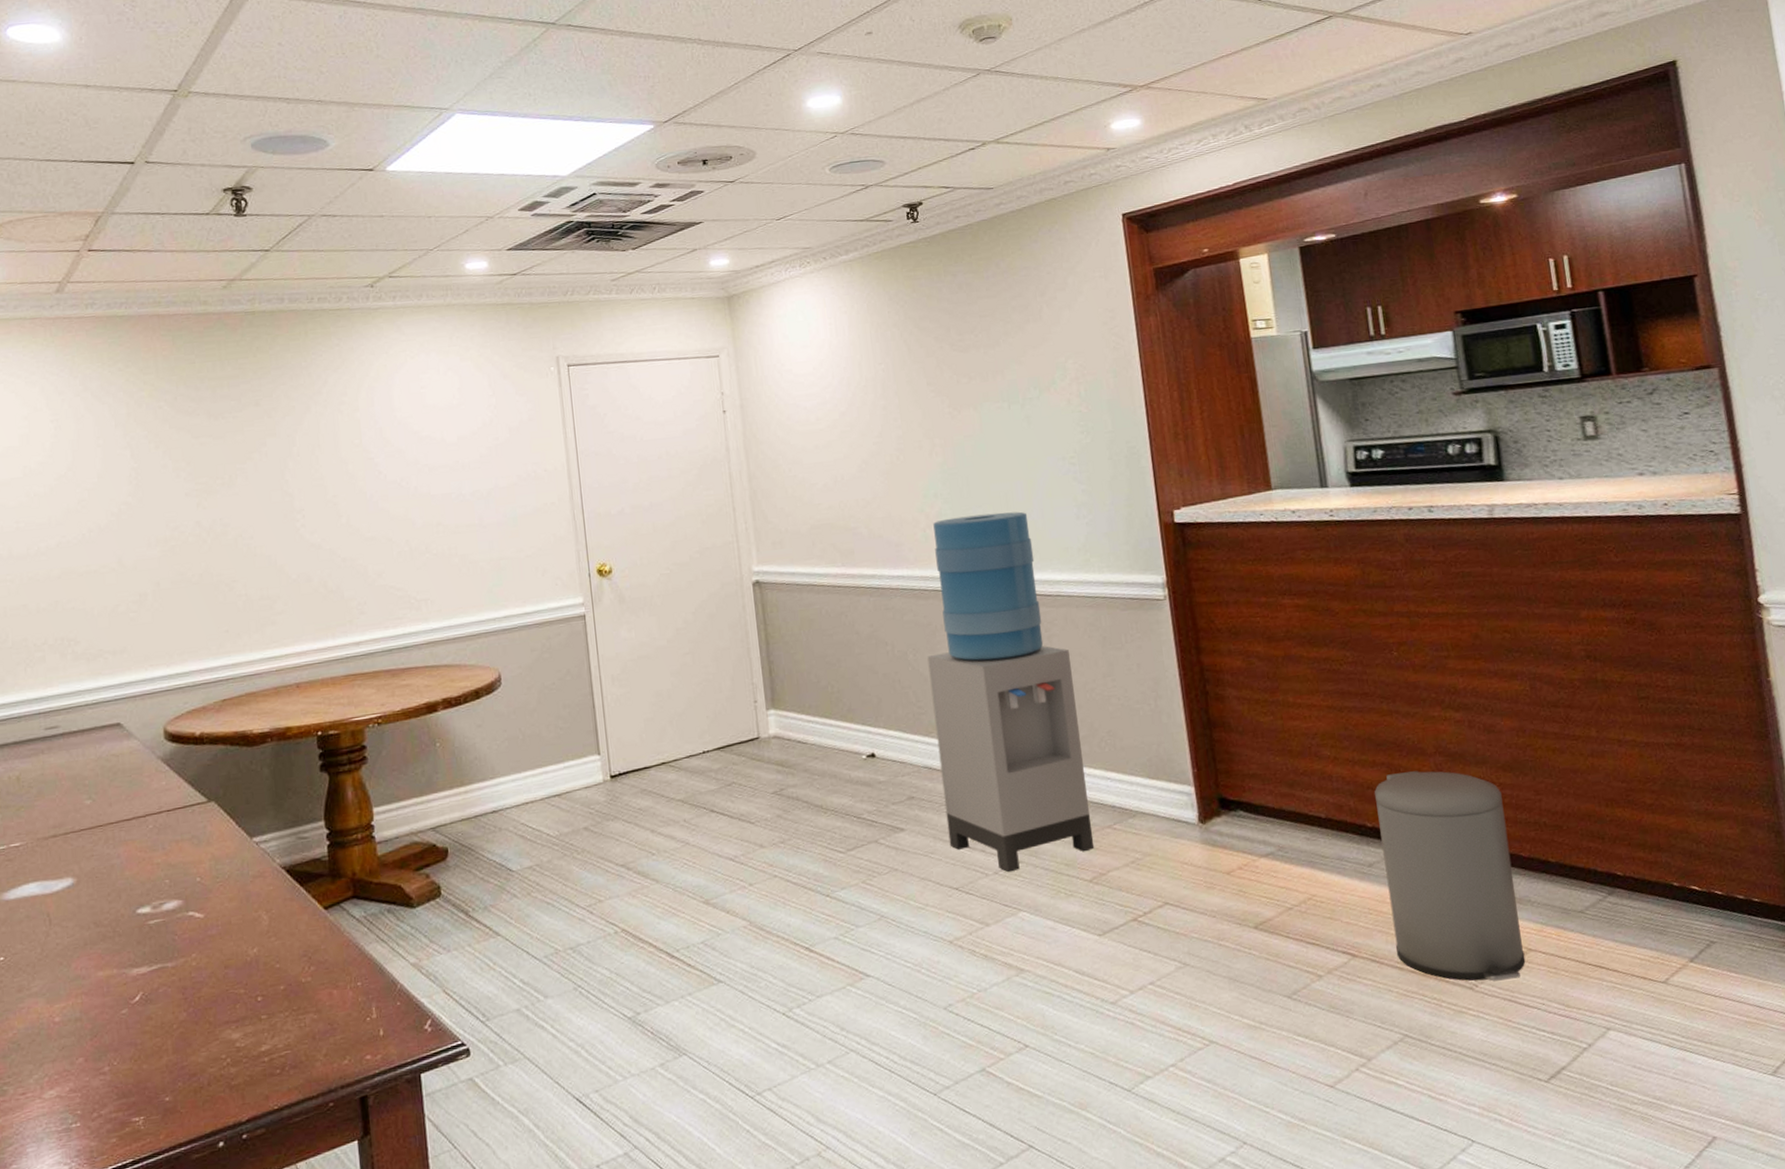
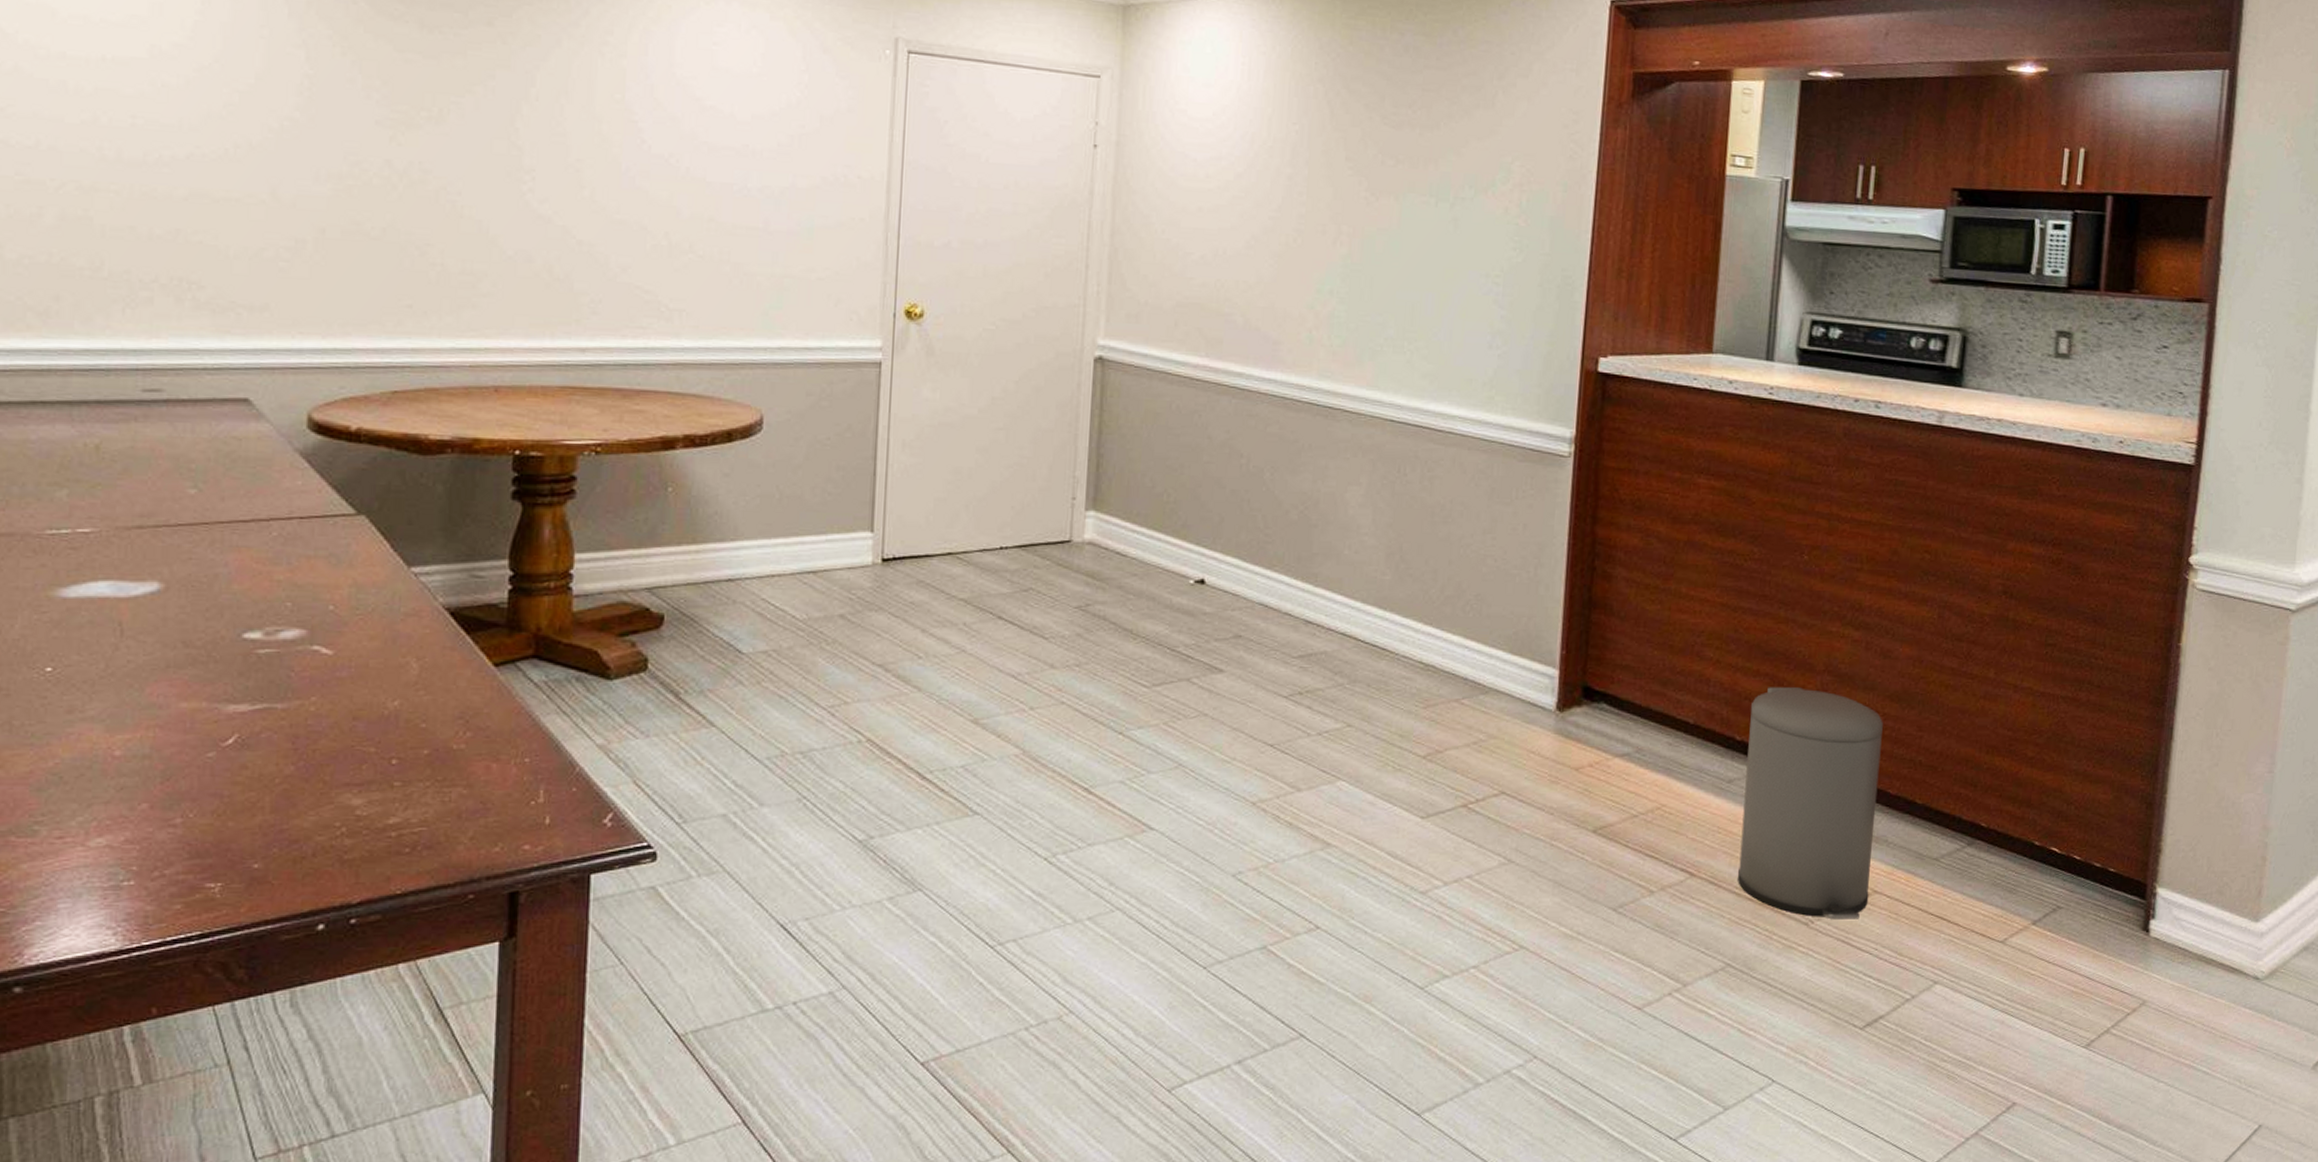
water cooler: present [927,511,1095,872] -> none [1272,322,1450,734]

